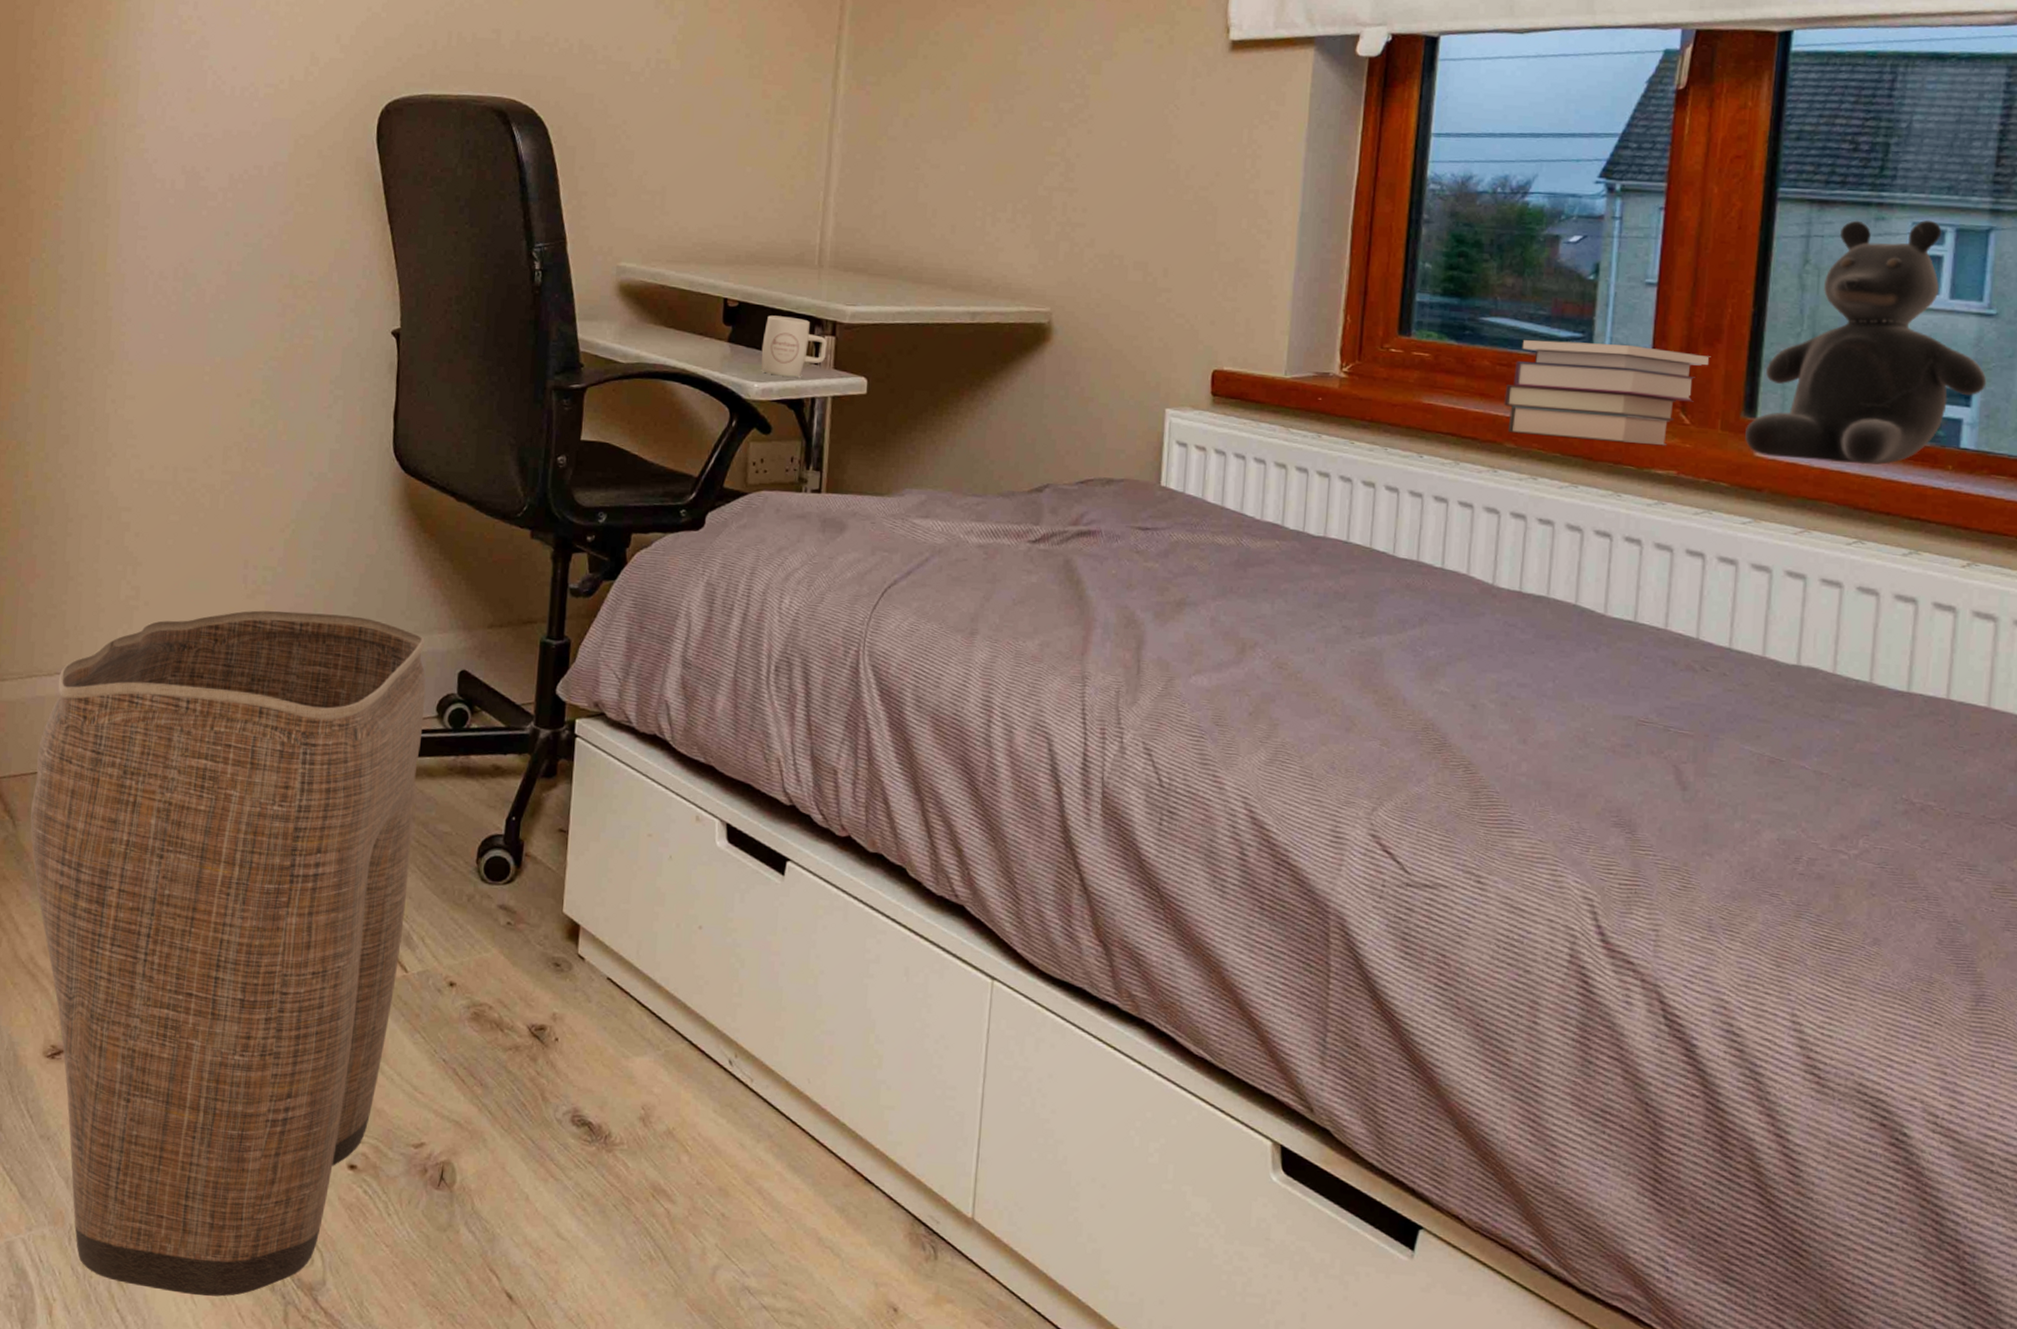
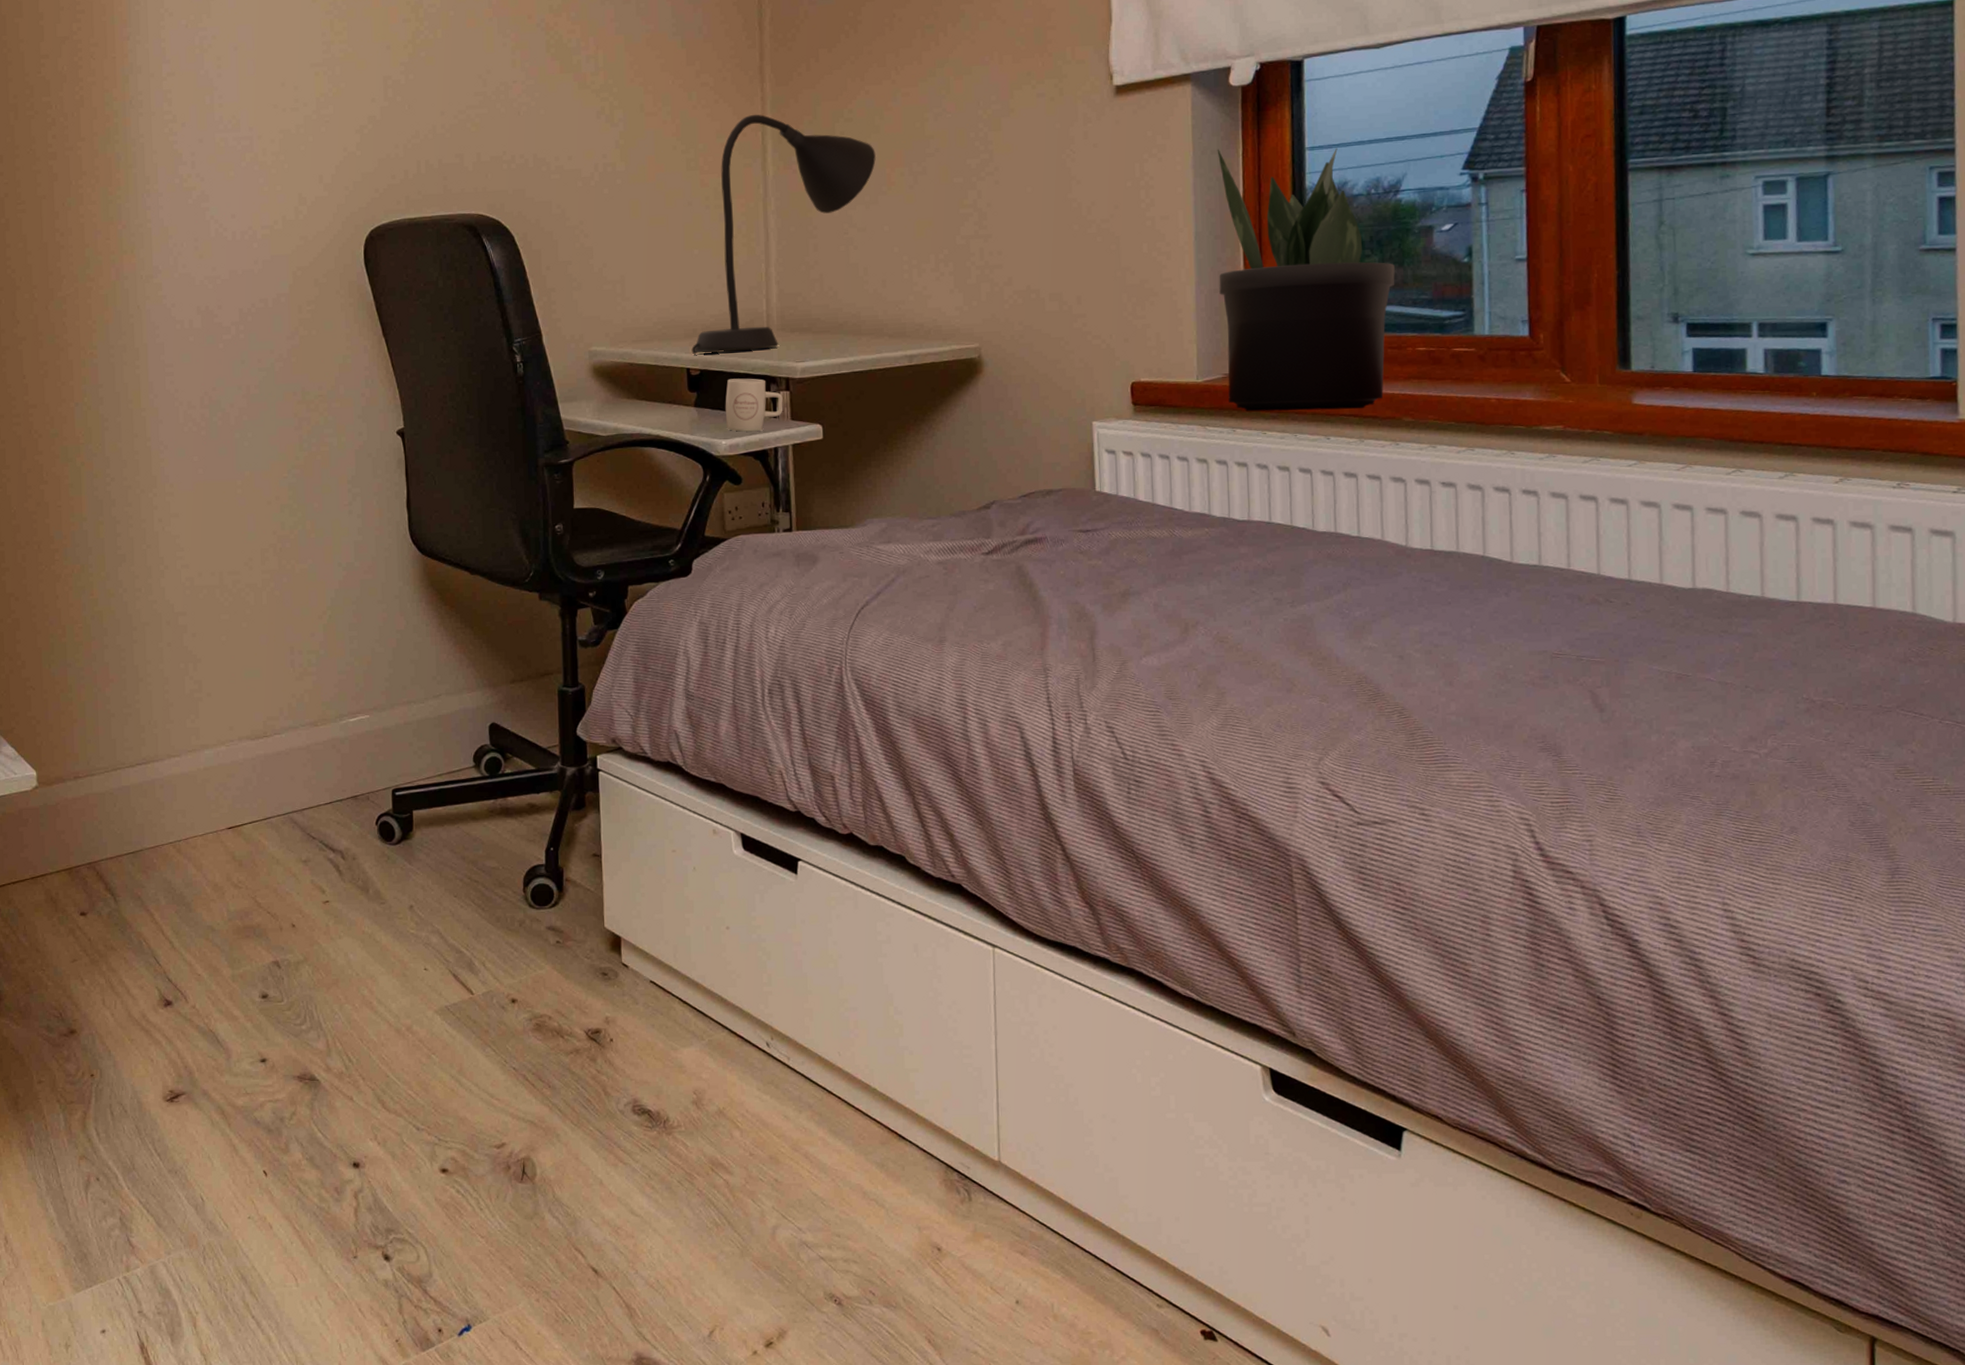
laundry basket: present [30,610,426,1297] -> none [128,686,466,1297]
desk lamp: none [731,24,960,287] -> present [691,114,876,355]
planter: none [1317,123,1514,429] -> present [1217,148,1395,412]
books: present [1504,339,1711,446] -> none [1398,316,1583,408]
teddy bear: present [1745,219,1987,465] -> none [1622,172,1840,403]

